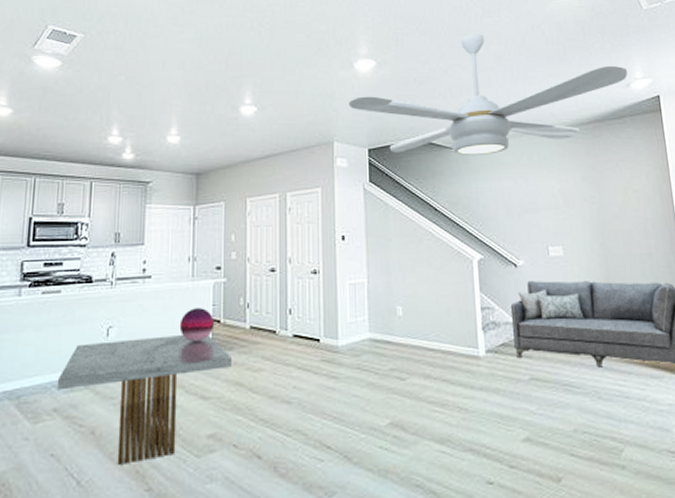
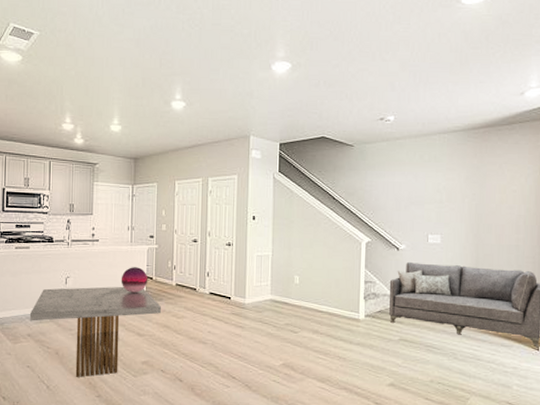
ceiling fan: present [348,33,628,156] -> none [264,39,524,154]

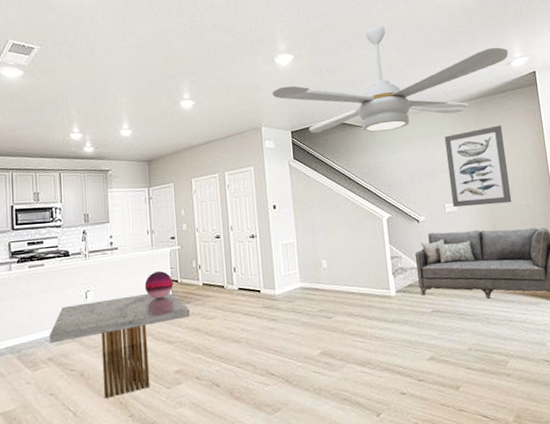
ceiling fan: none [264,39,524,154] -> present [272,25,509,134]
wall art: none [436,159,502,242] -> present [444,125,512,208]

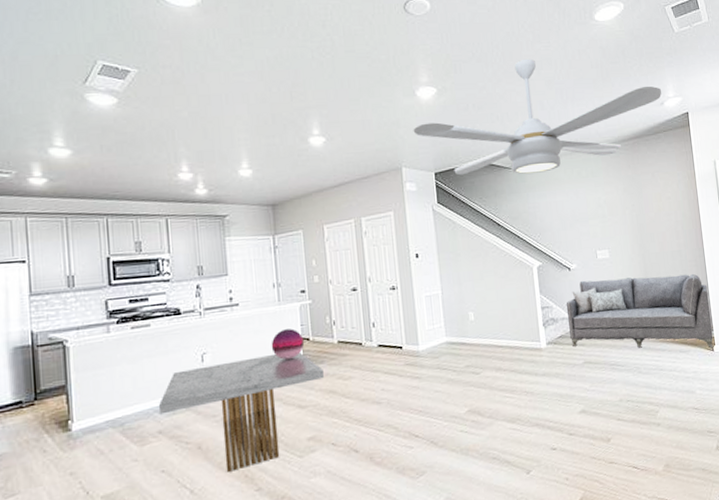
wall art: present [444,125,512,208] -> none [596,168,664,255]

